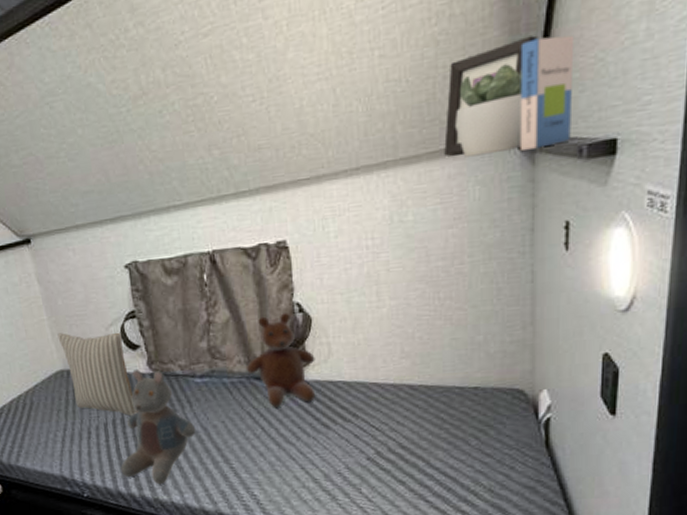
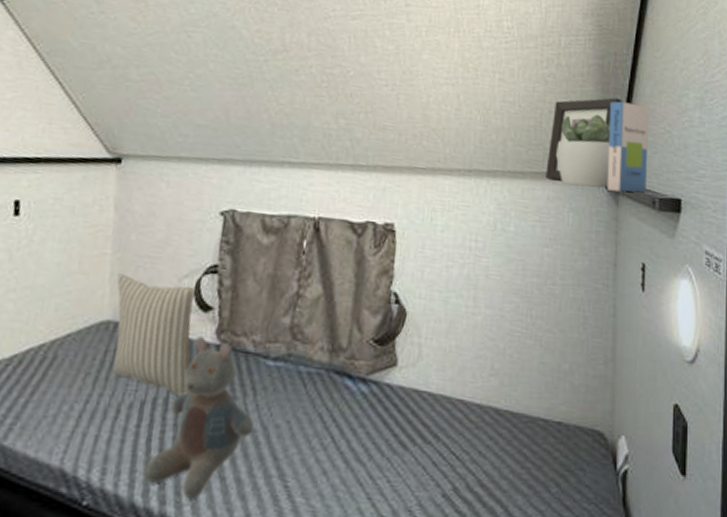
teddy bear: present [247,313,316,407] -> none [328,300,404,413]

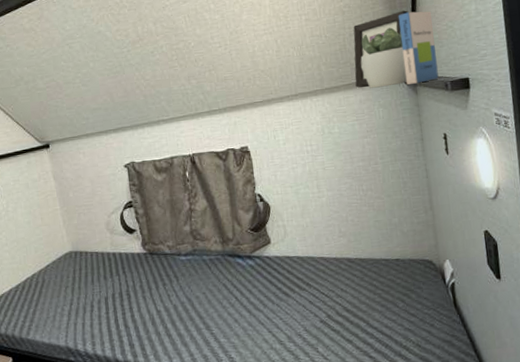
pillow: present [112,273,195,396] -> none [68,219,134,290]
stuffed animal: present [144,337,254,500] -> none [118,250,182,352]

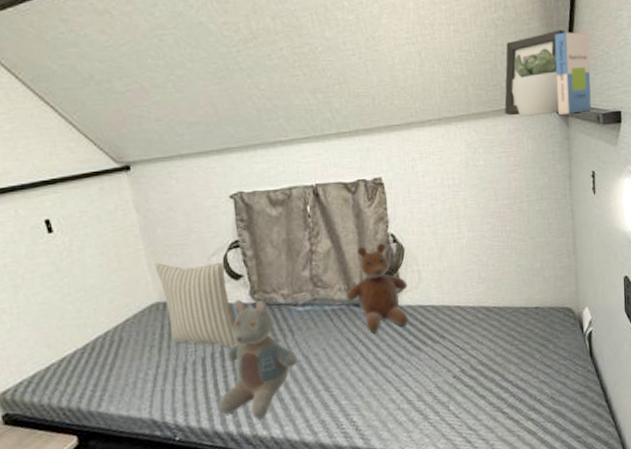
pillow: none [68,219,134,290] -> present [154,262,239,348]
stuffed animal: none [118,250,182,352] -> present [218,300,298,420]
teddy bear: none [222,202,277,279] -> present [347,243,409,332]

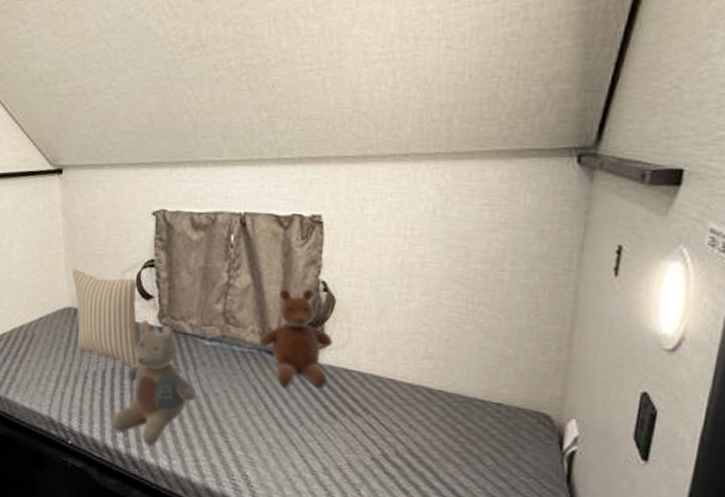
picture frame: present [504,30,566,116] -> none [499,51,613,160]
succulent plant: present [512,48,559,117] -> none [514,75,593,164]
book: present [555,32,591,116] -> none [578,55,651,167]

